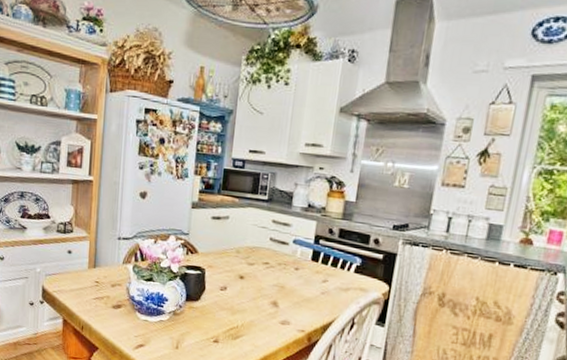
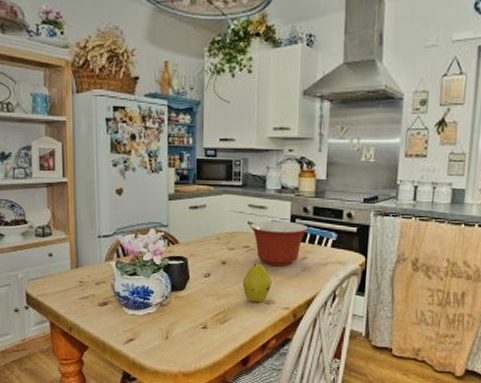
fruit: none [258,281,290,322] -> present [242,263,272,303]
mixing bowl: none [272,238,333,288] -> present [250,220,309,267]

